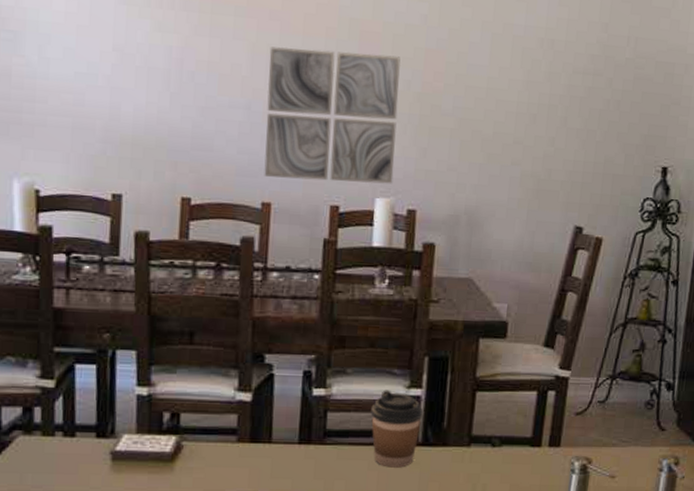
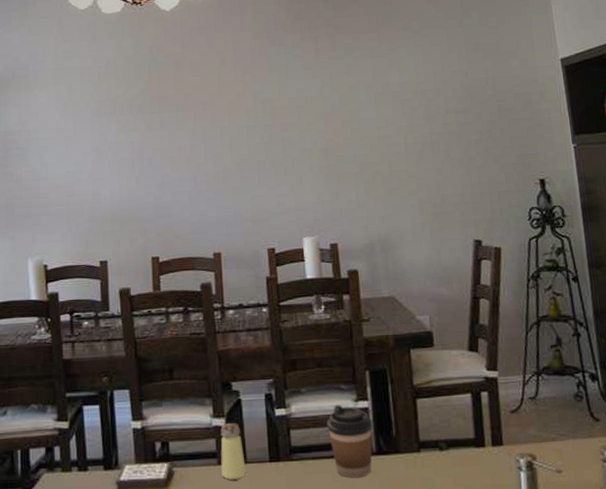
saltshaker: none [240,398,270,459] -> present [221,422,246,480]
wall art: present [264,47,401,184] -> none [205,122,315,232]

